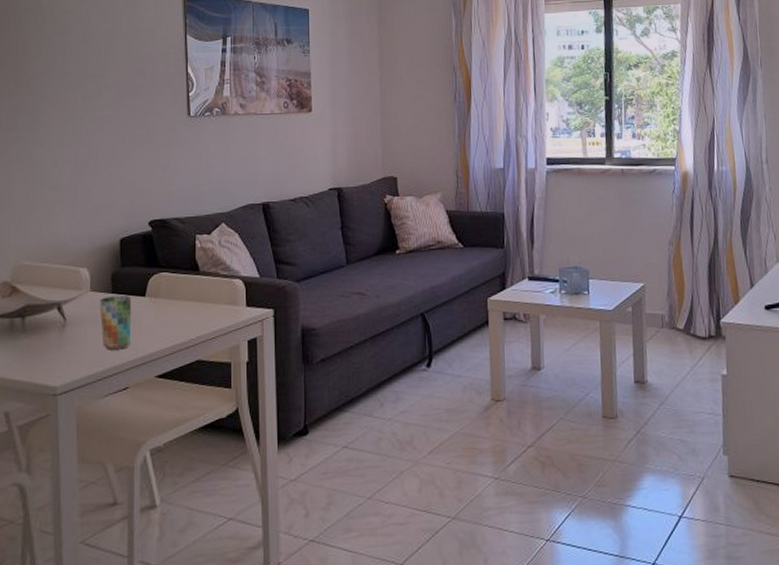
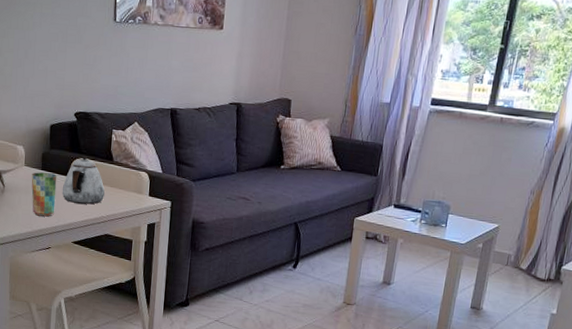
teapot: none [139,270,192,328] -> present [62,156,105,205]

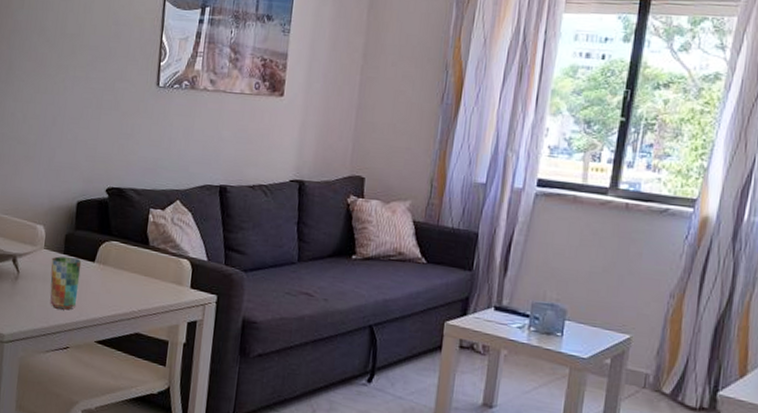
teapot: present [62,156,105,205] -> none [86,238,138,297]

